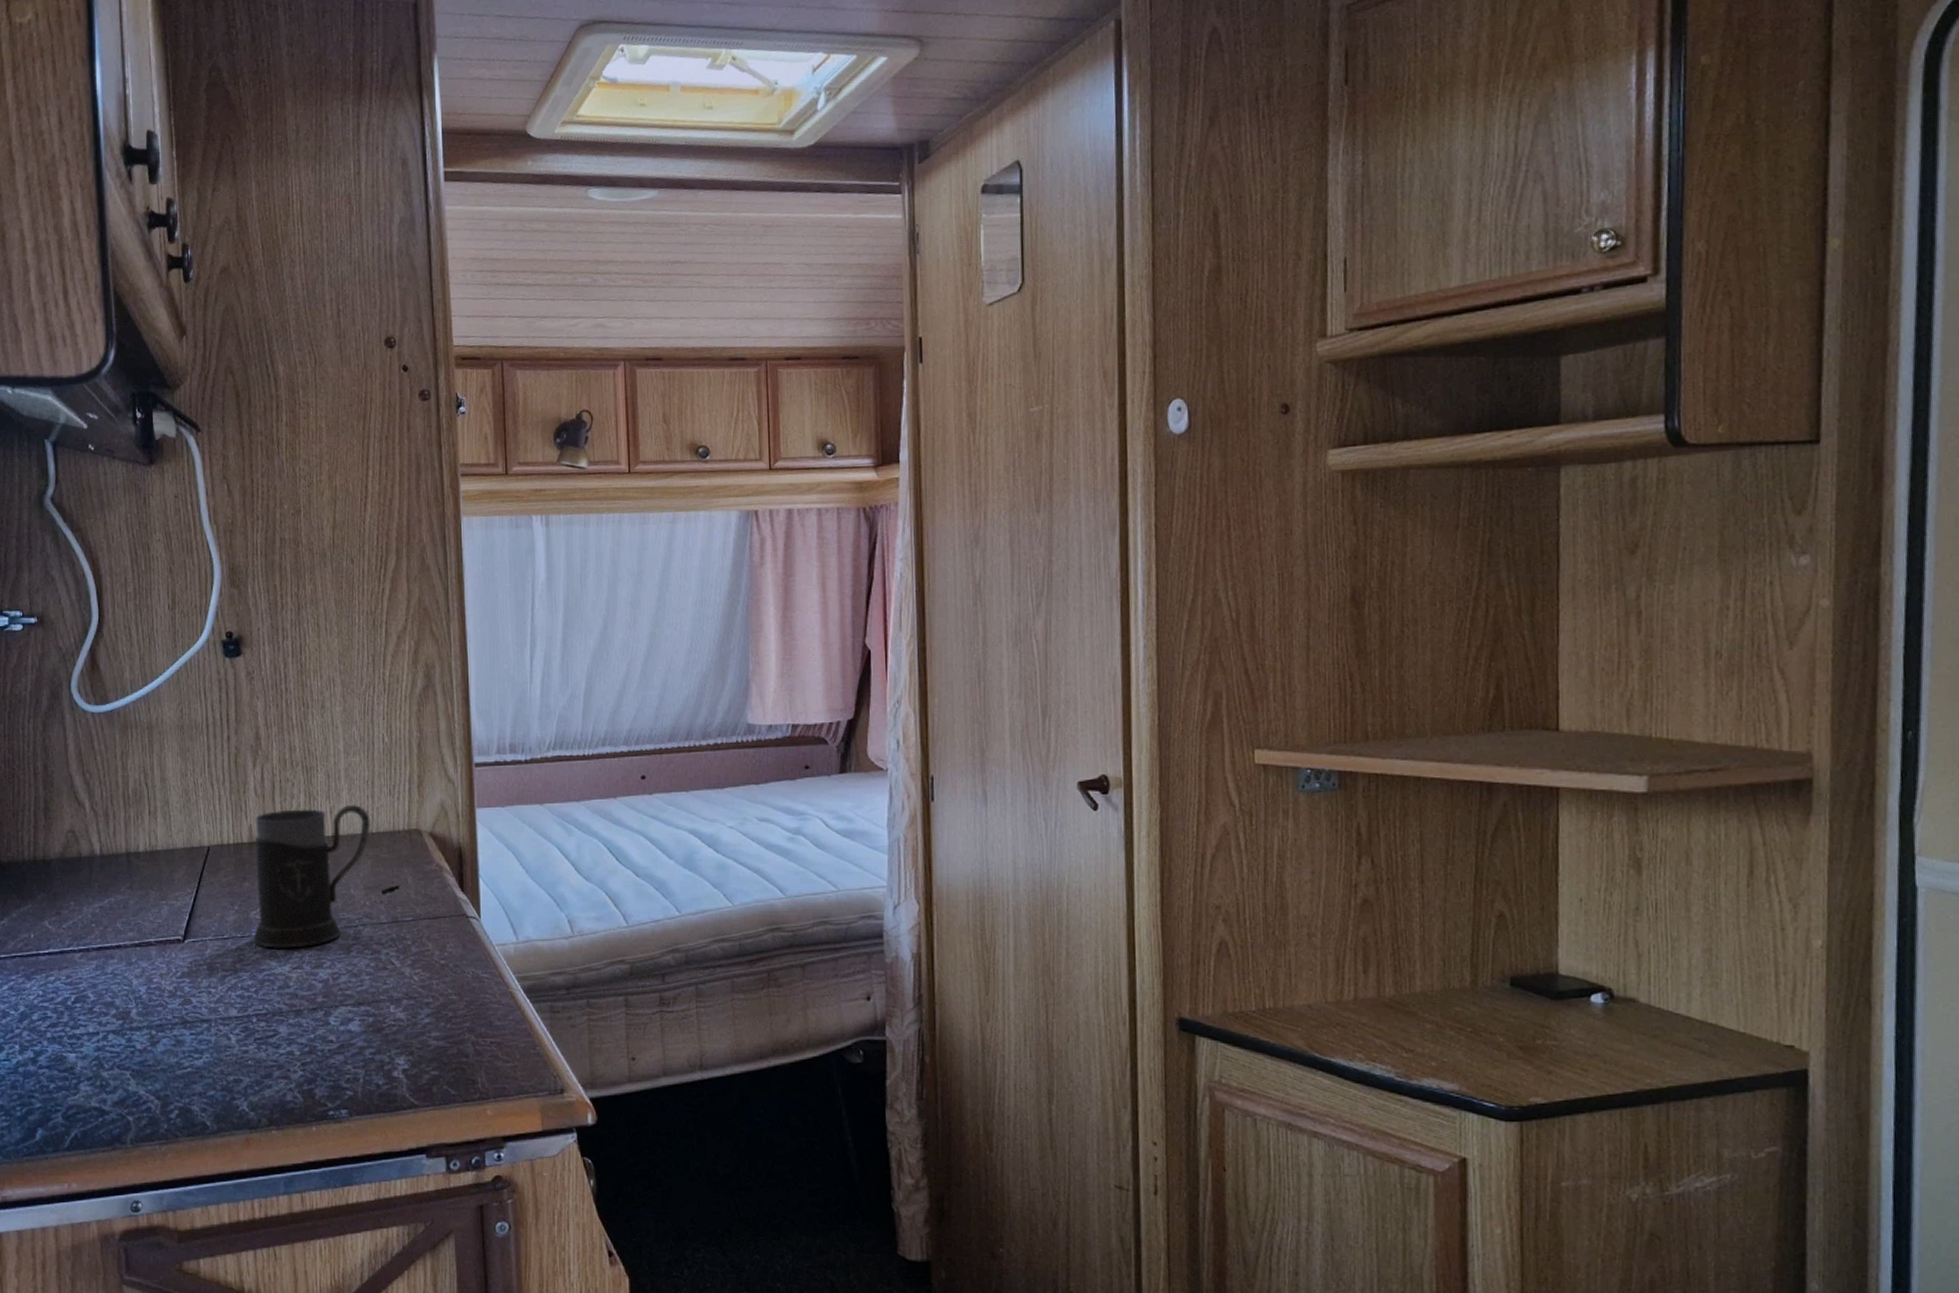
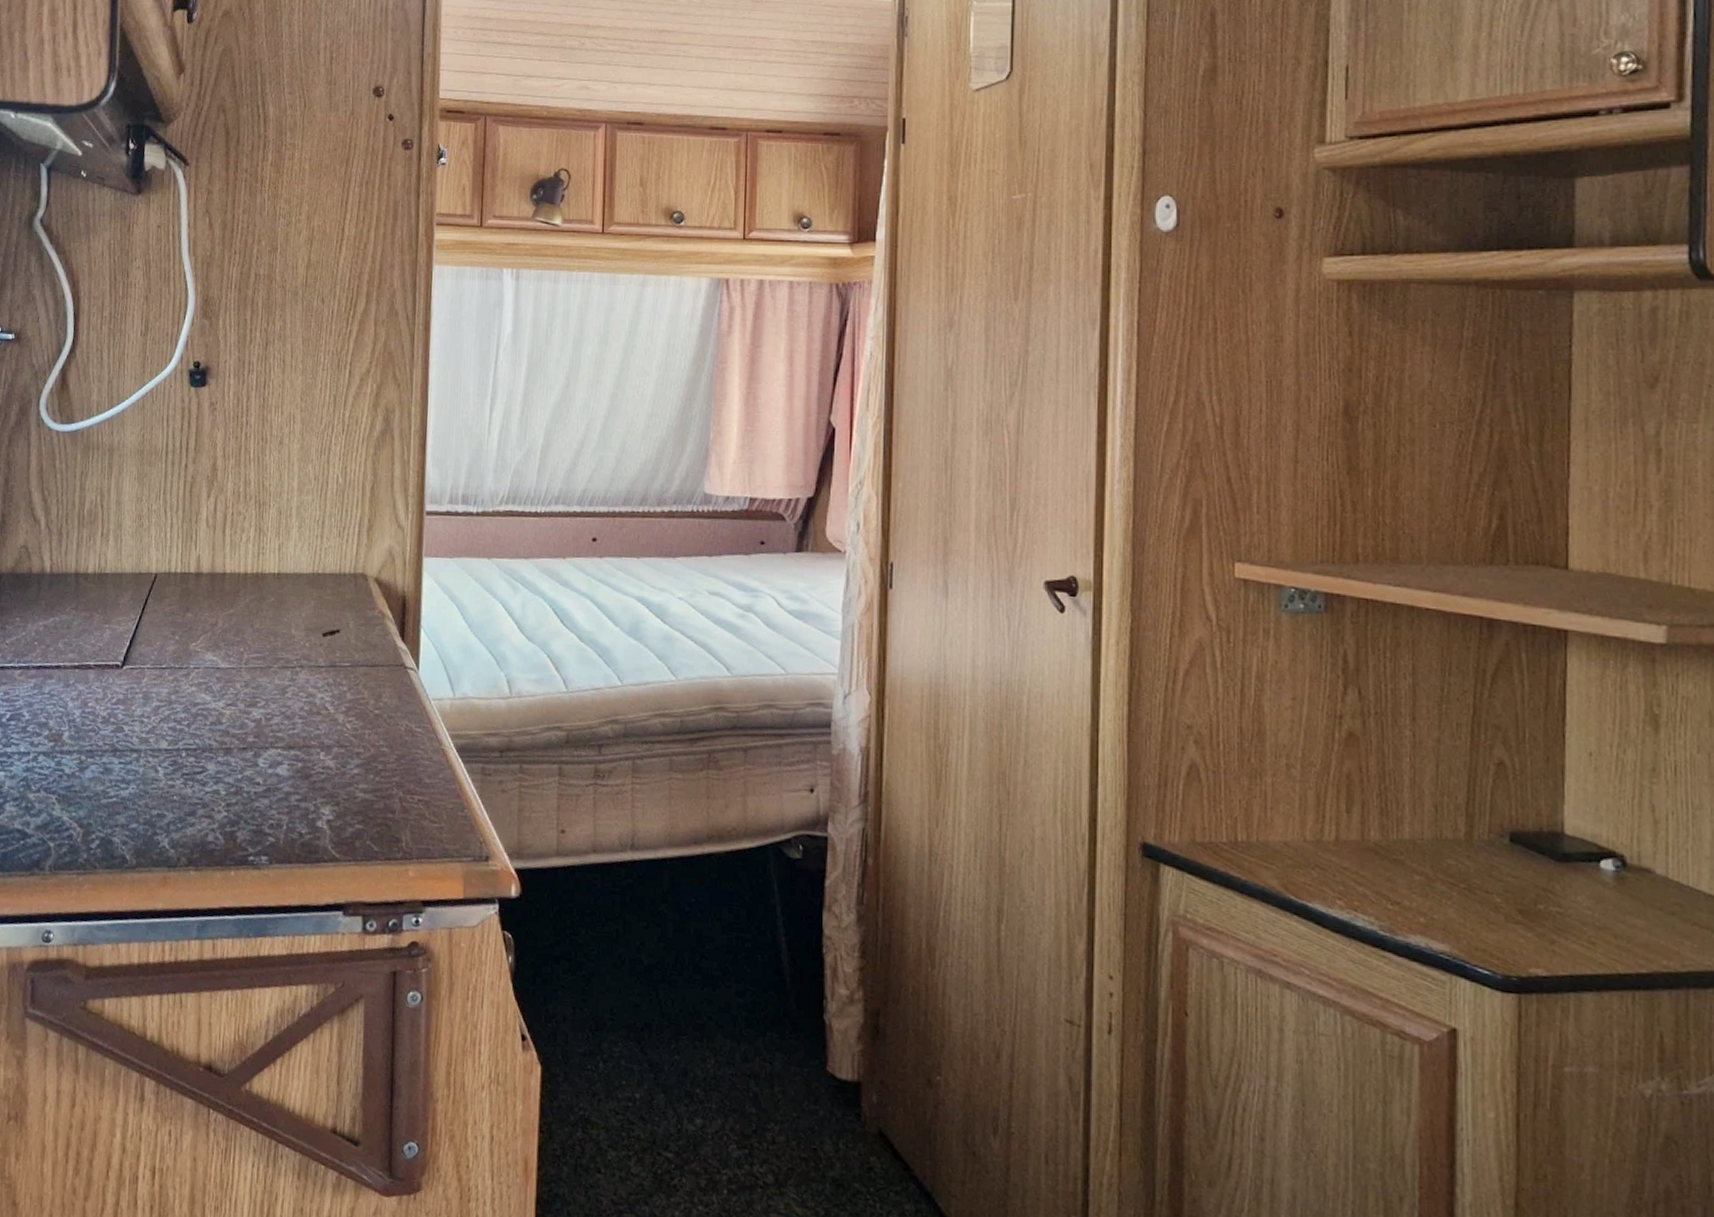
mug: present [253,805,371,948] -> none [190,543,318,684]

